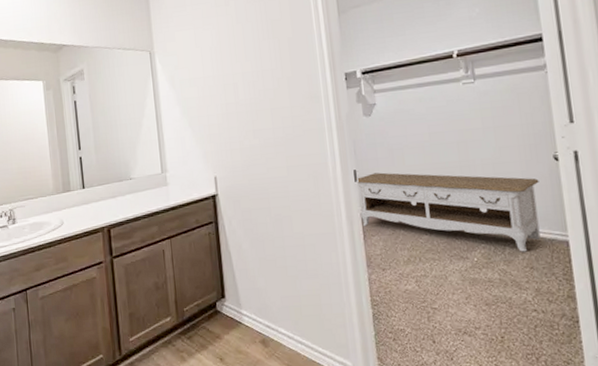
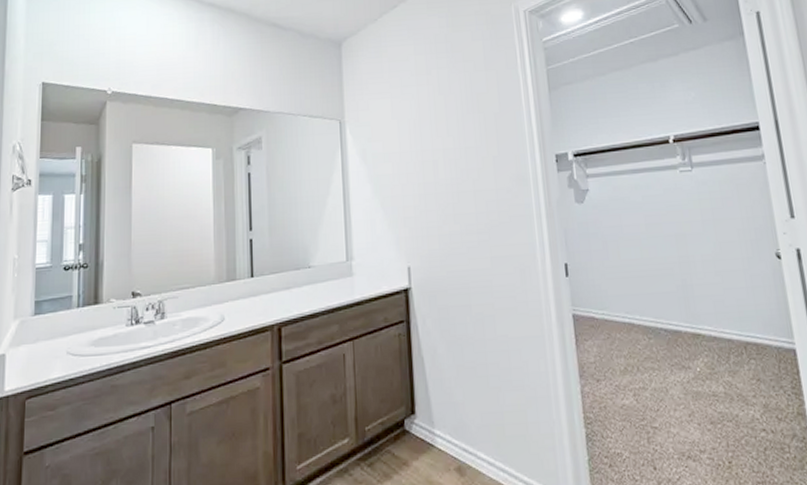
storage bench: present [356,172,541,252] -> none [567,267,766,362]

